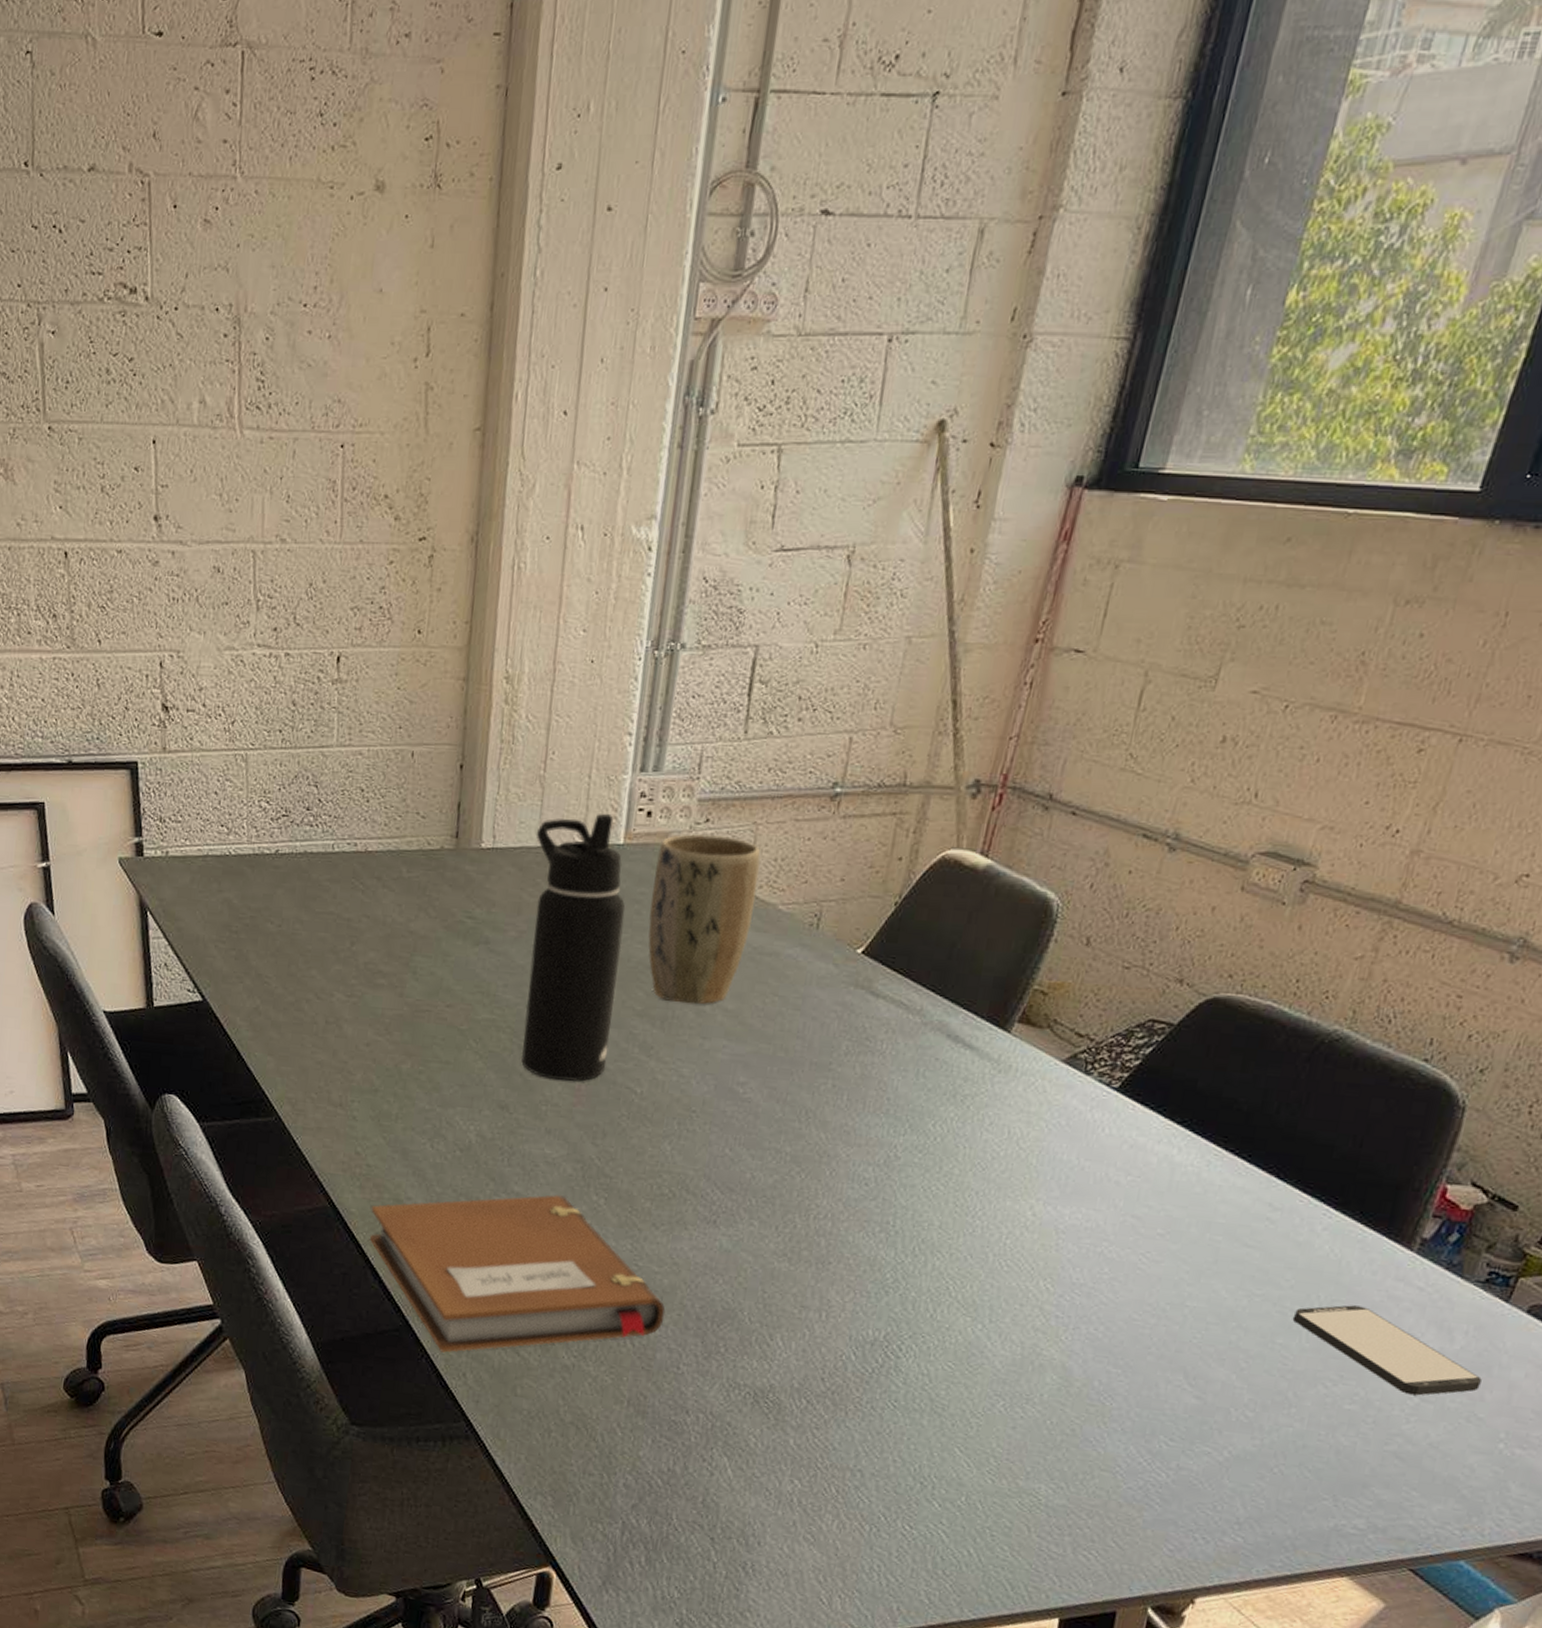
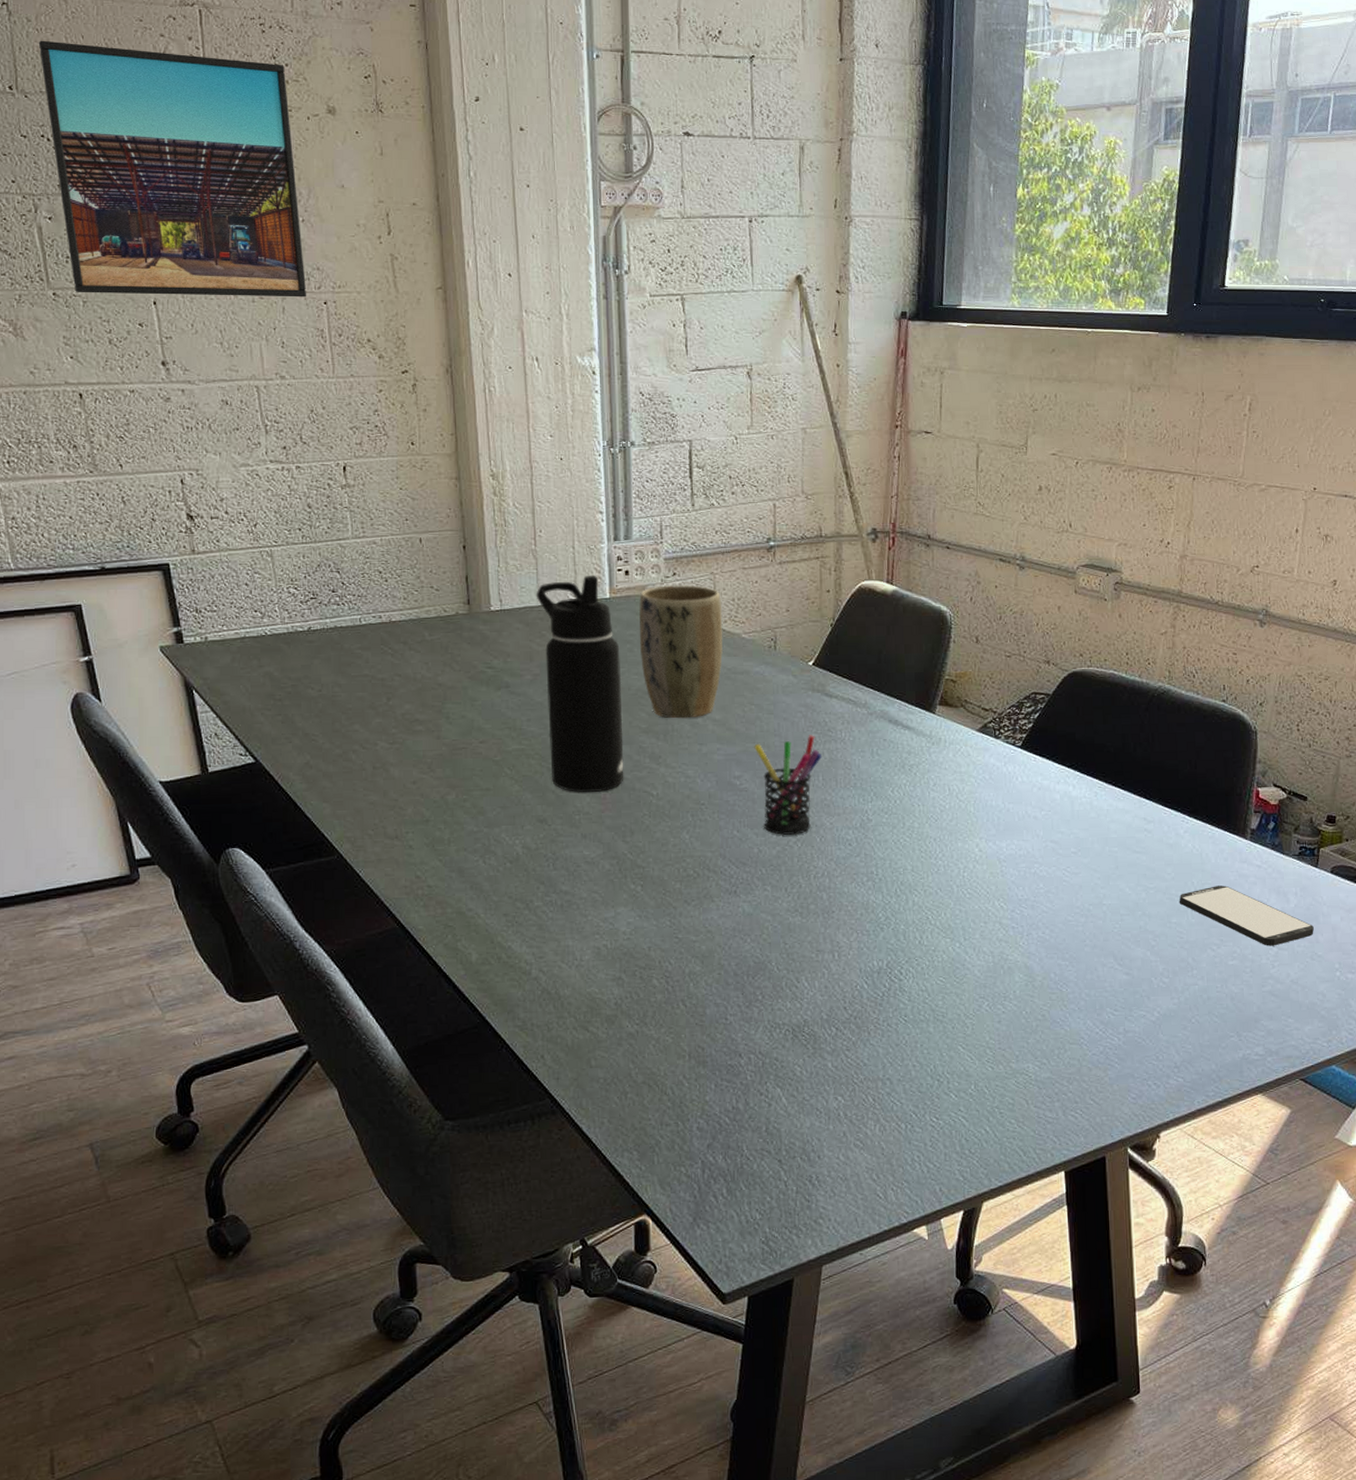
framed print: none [60,100,332,438] -> present [38,40,307,297]
notebook: present [370,1195,666,1353] -> none [437,888,708,1040]
pen holder: none [763,1042,853,1163] -> present [754,735,823,835]

